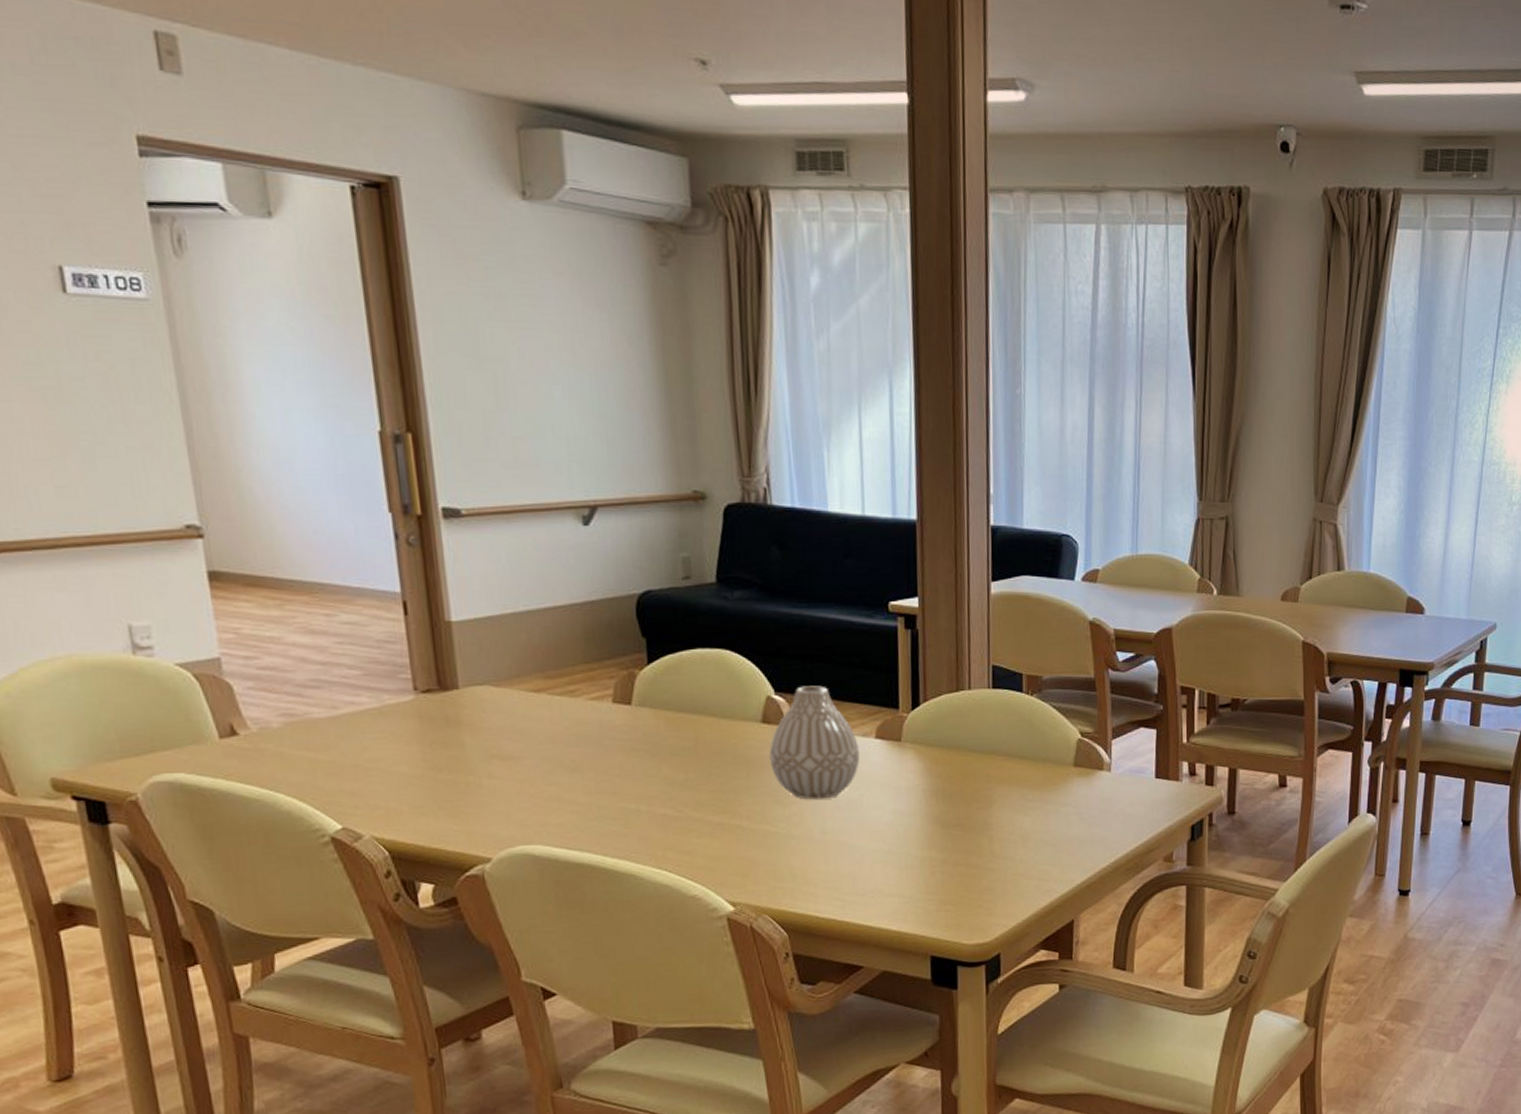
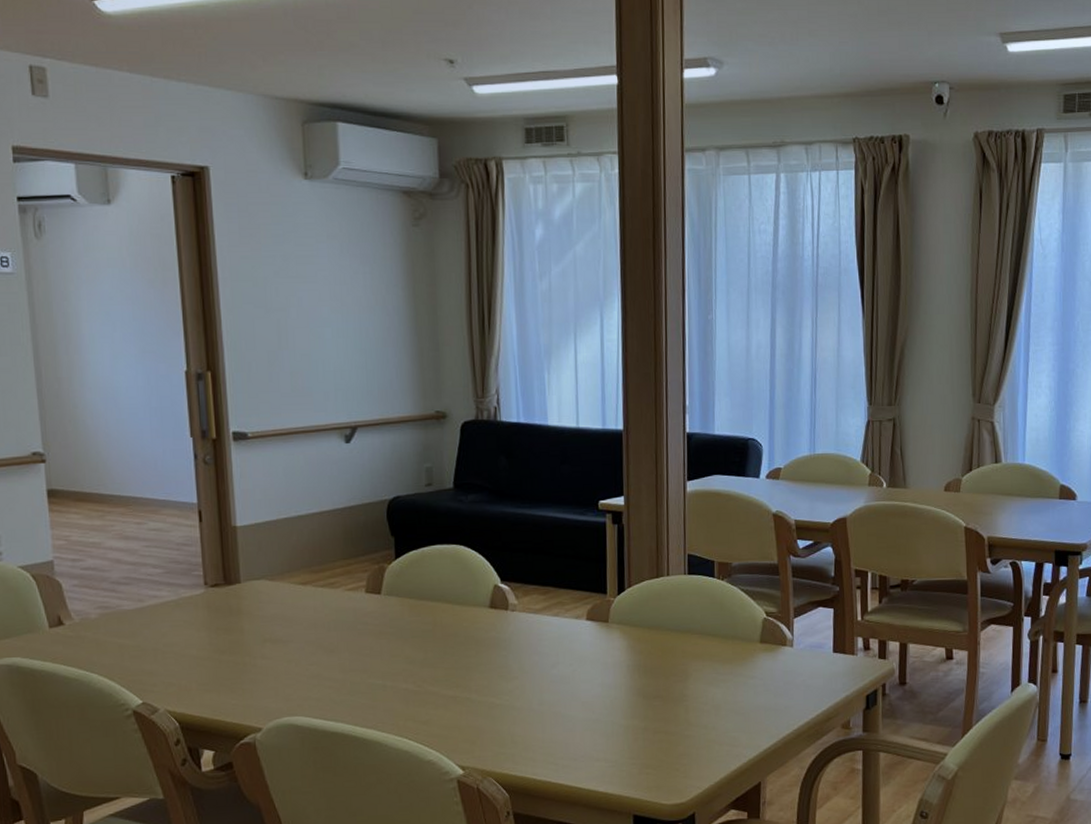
vase: present [769,685,860,800] -> none [495,575,572,675]

